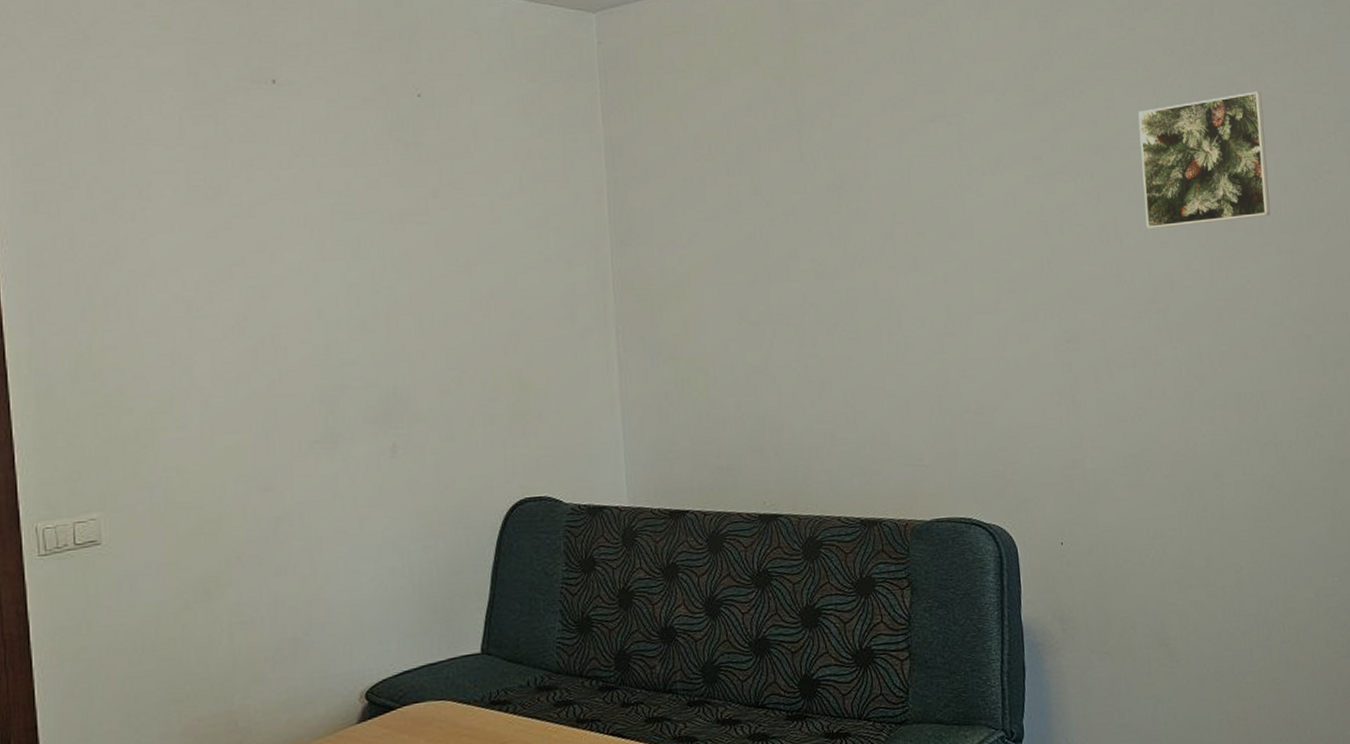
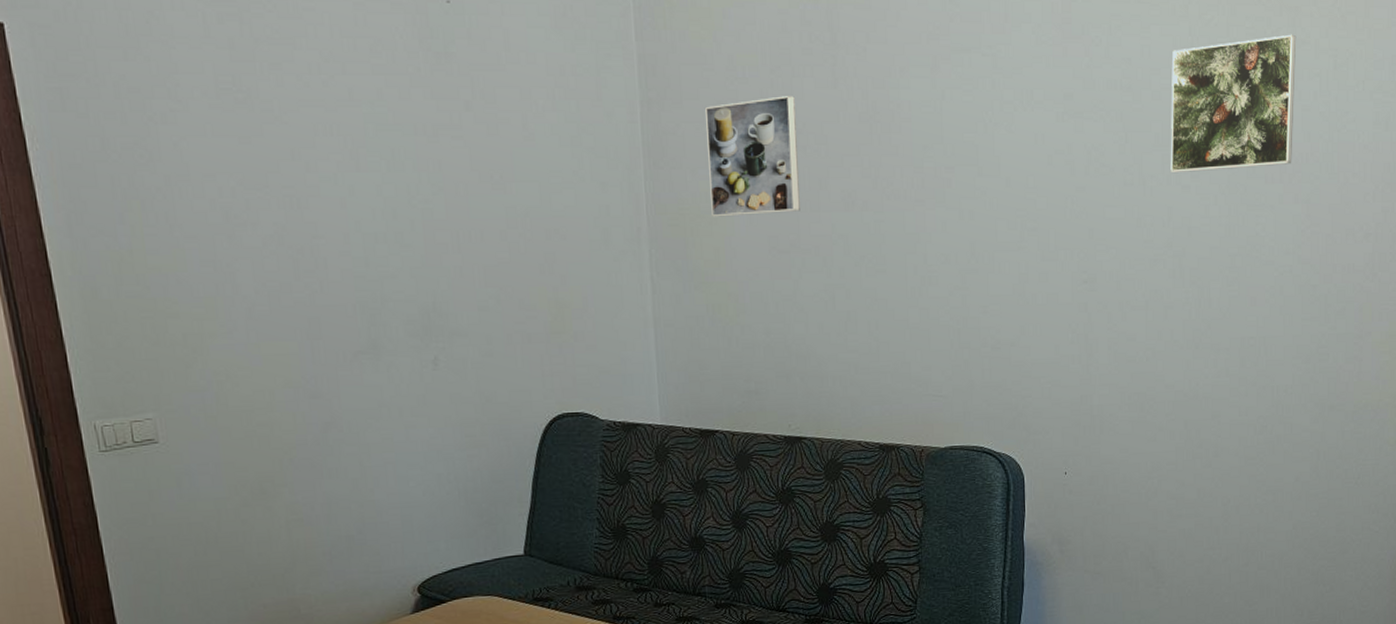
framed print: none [672,170,770,291] -> present [705,96,800,217]

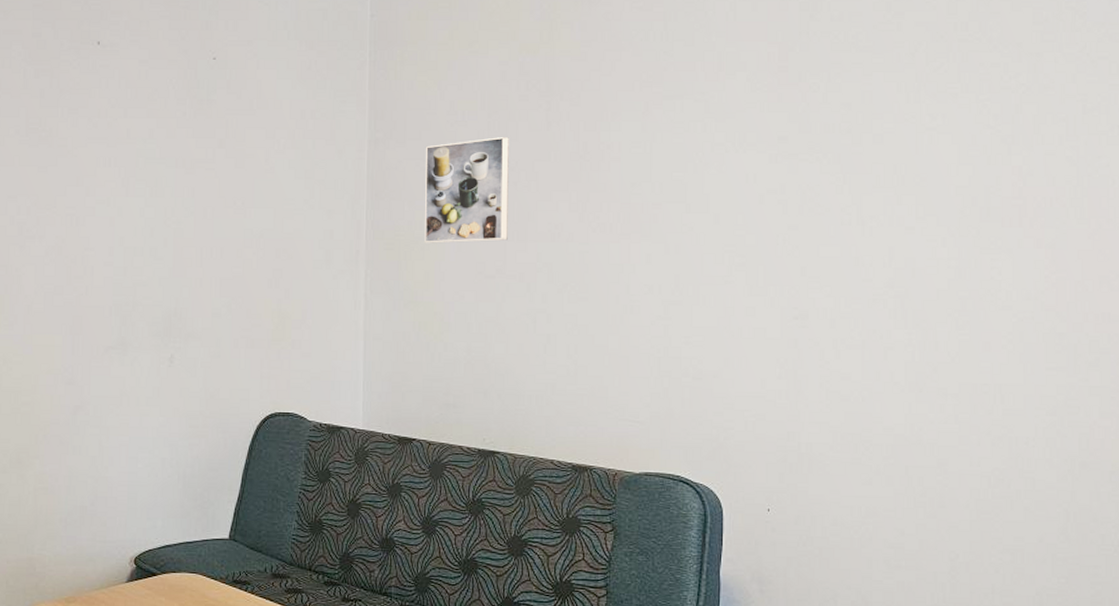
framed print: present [1170,34,1297,173] -> none [893,80,1038,215]

